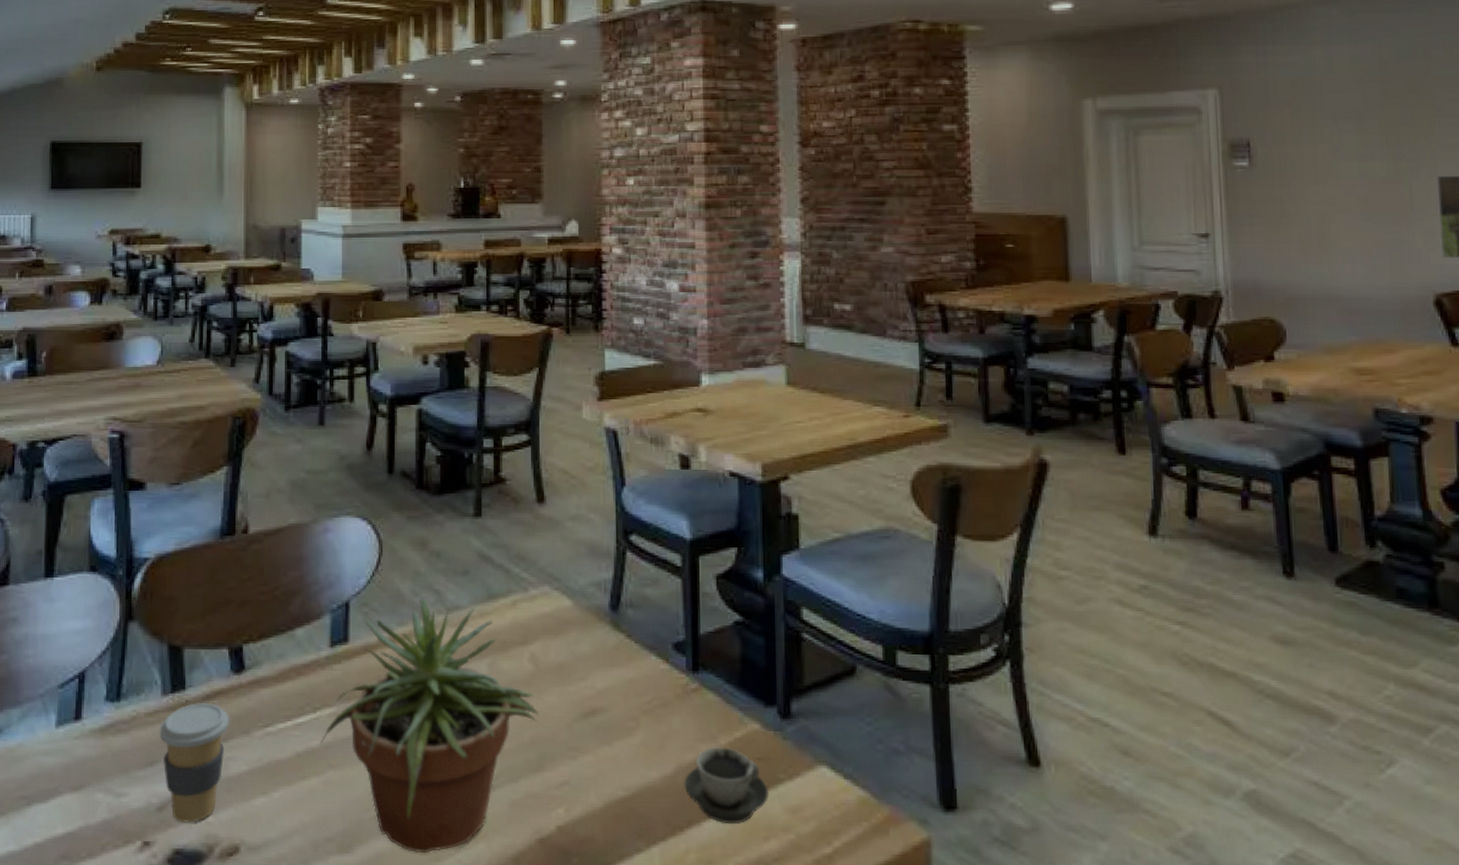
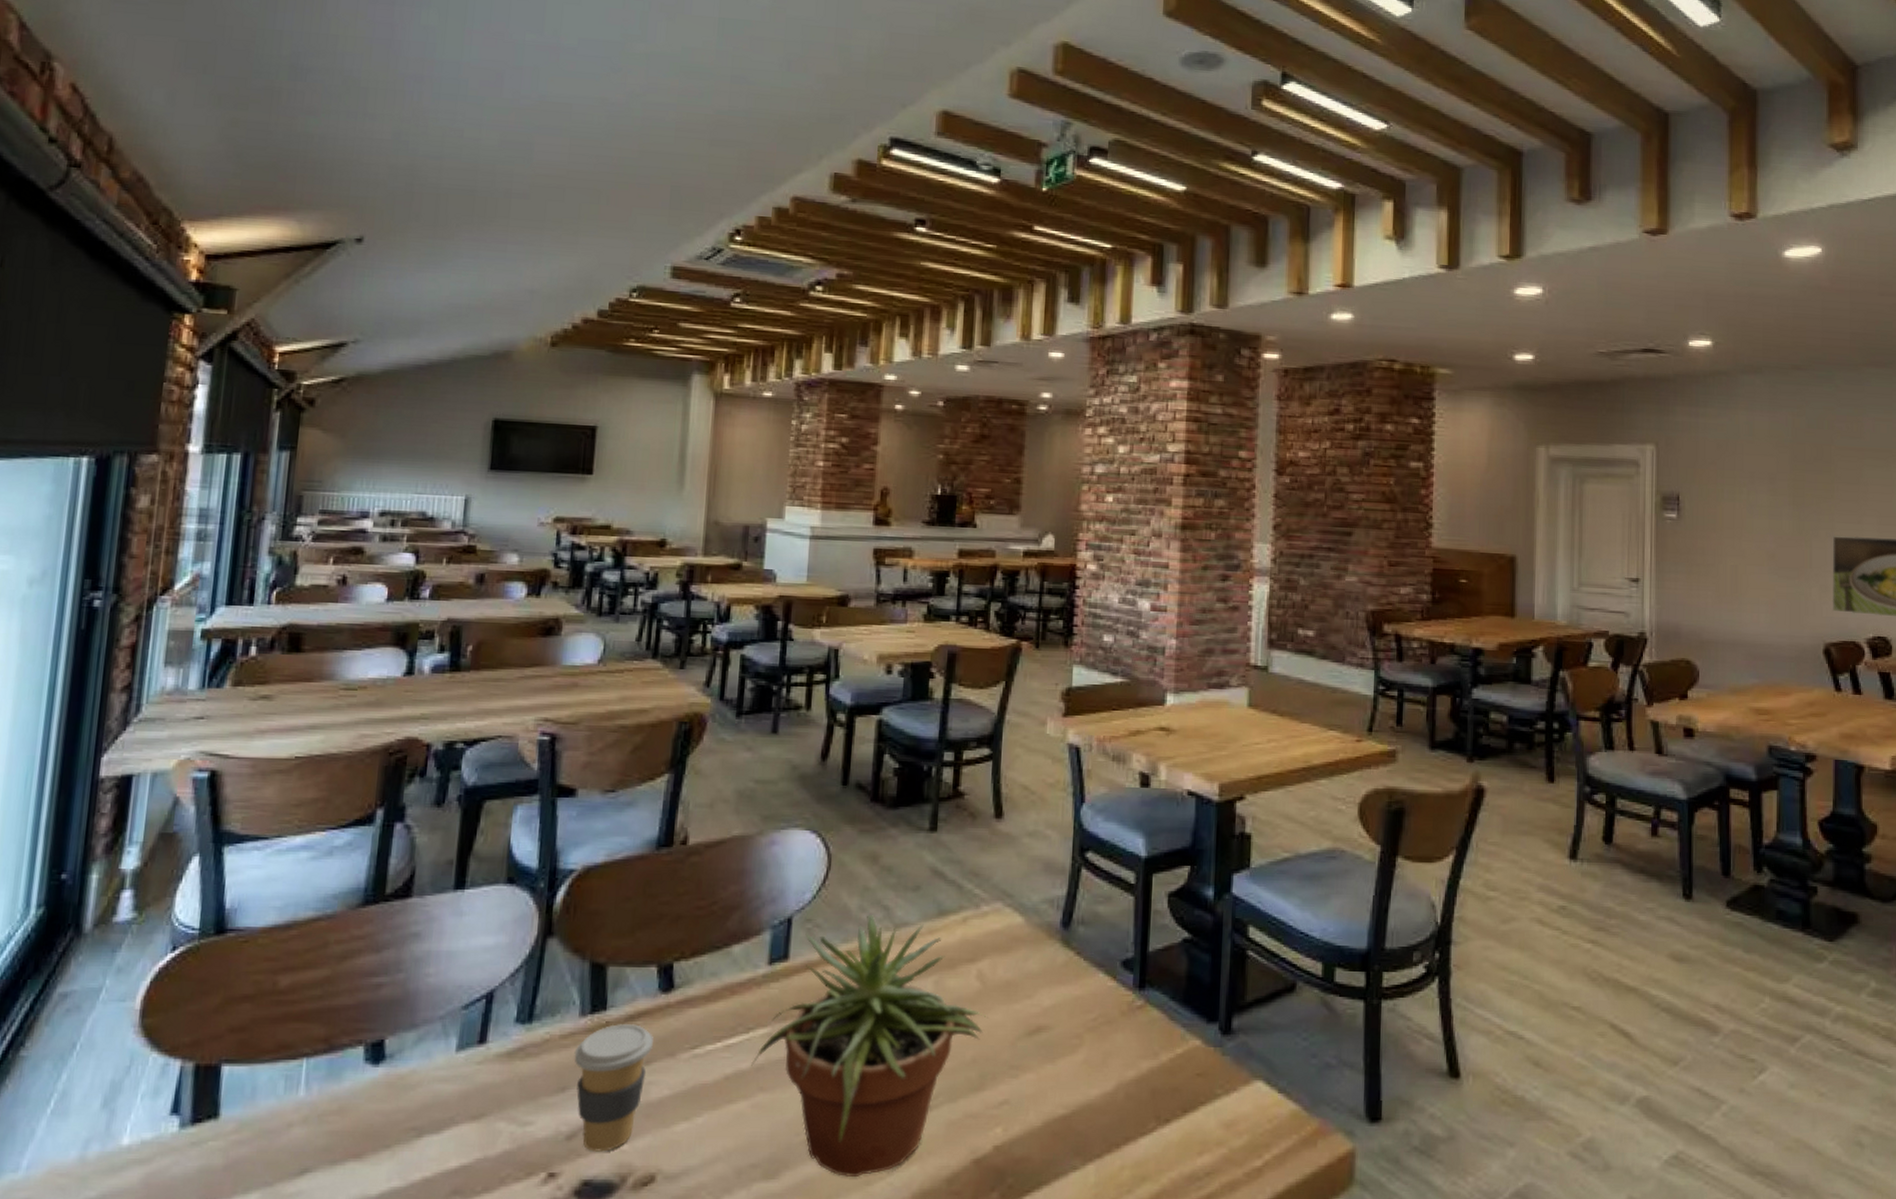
cup: present [684,747,770,825] -> none [1123,1064,1206,1140]

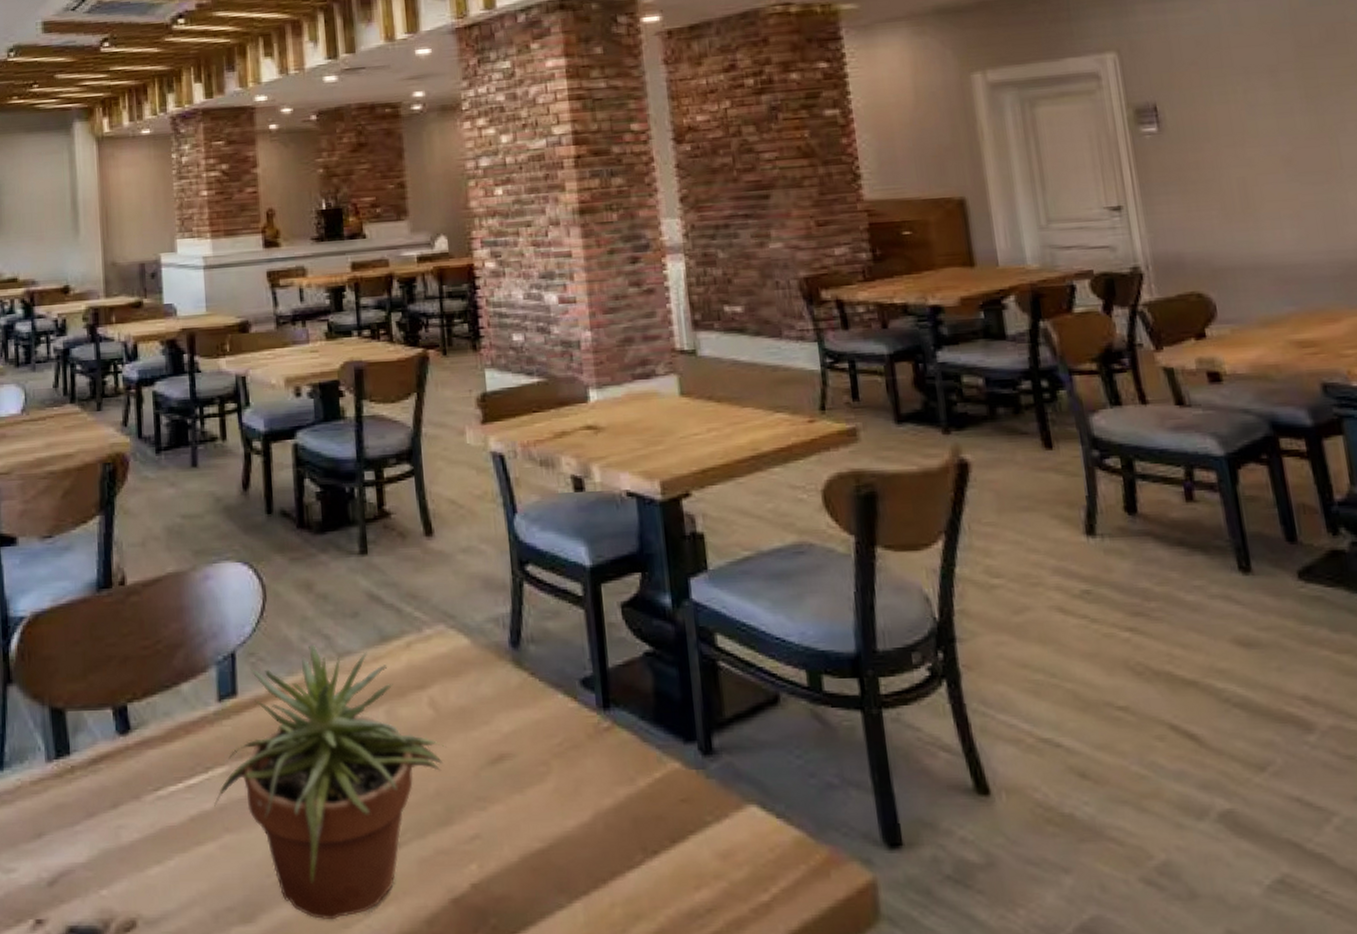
coffee cup: present [574,1024,653,1152] -> none [45,768,118,898]

